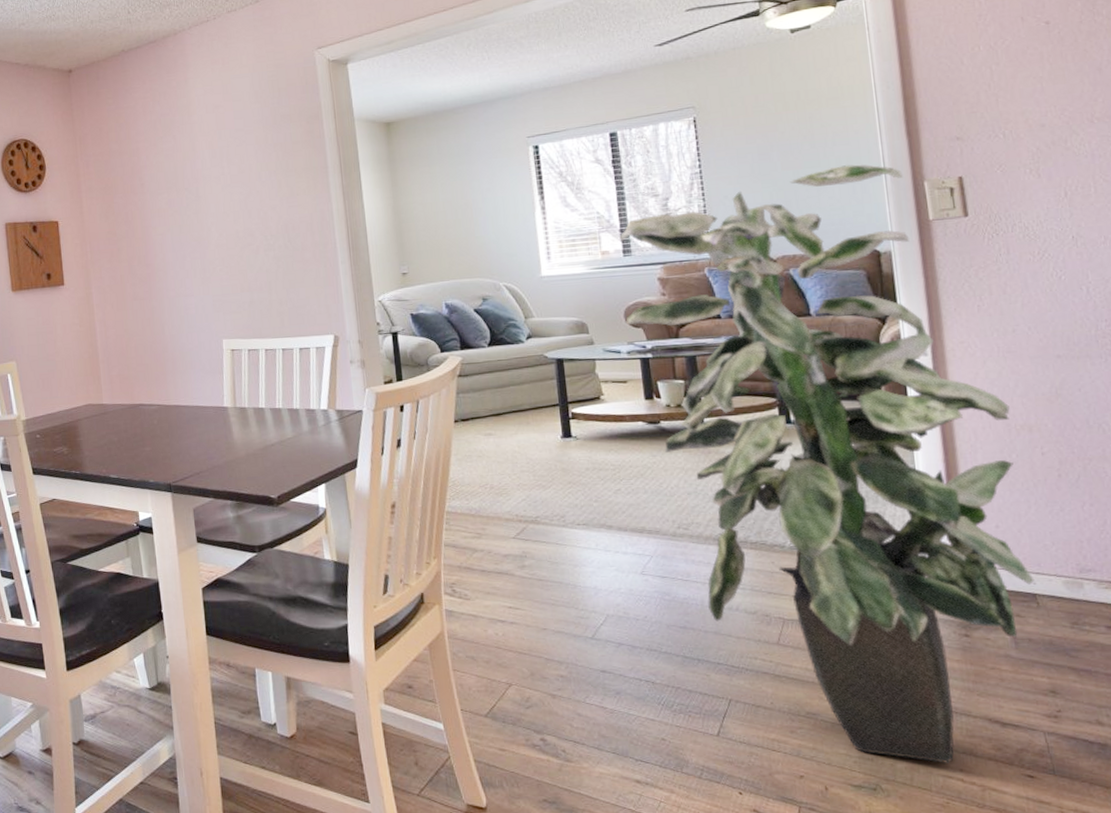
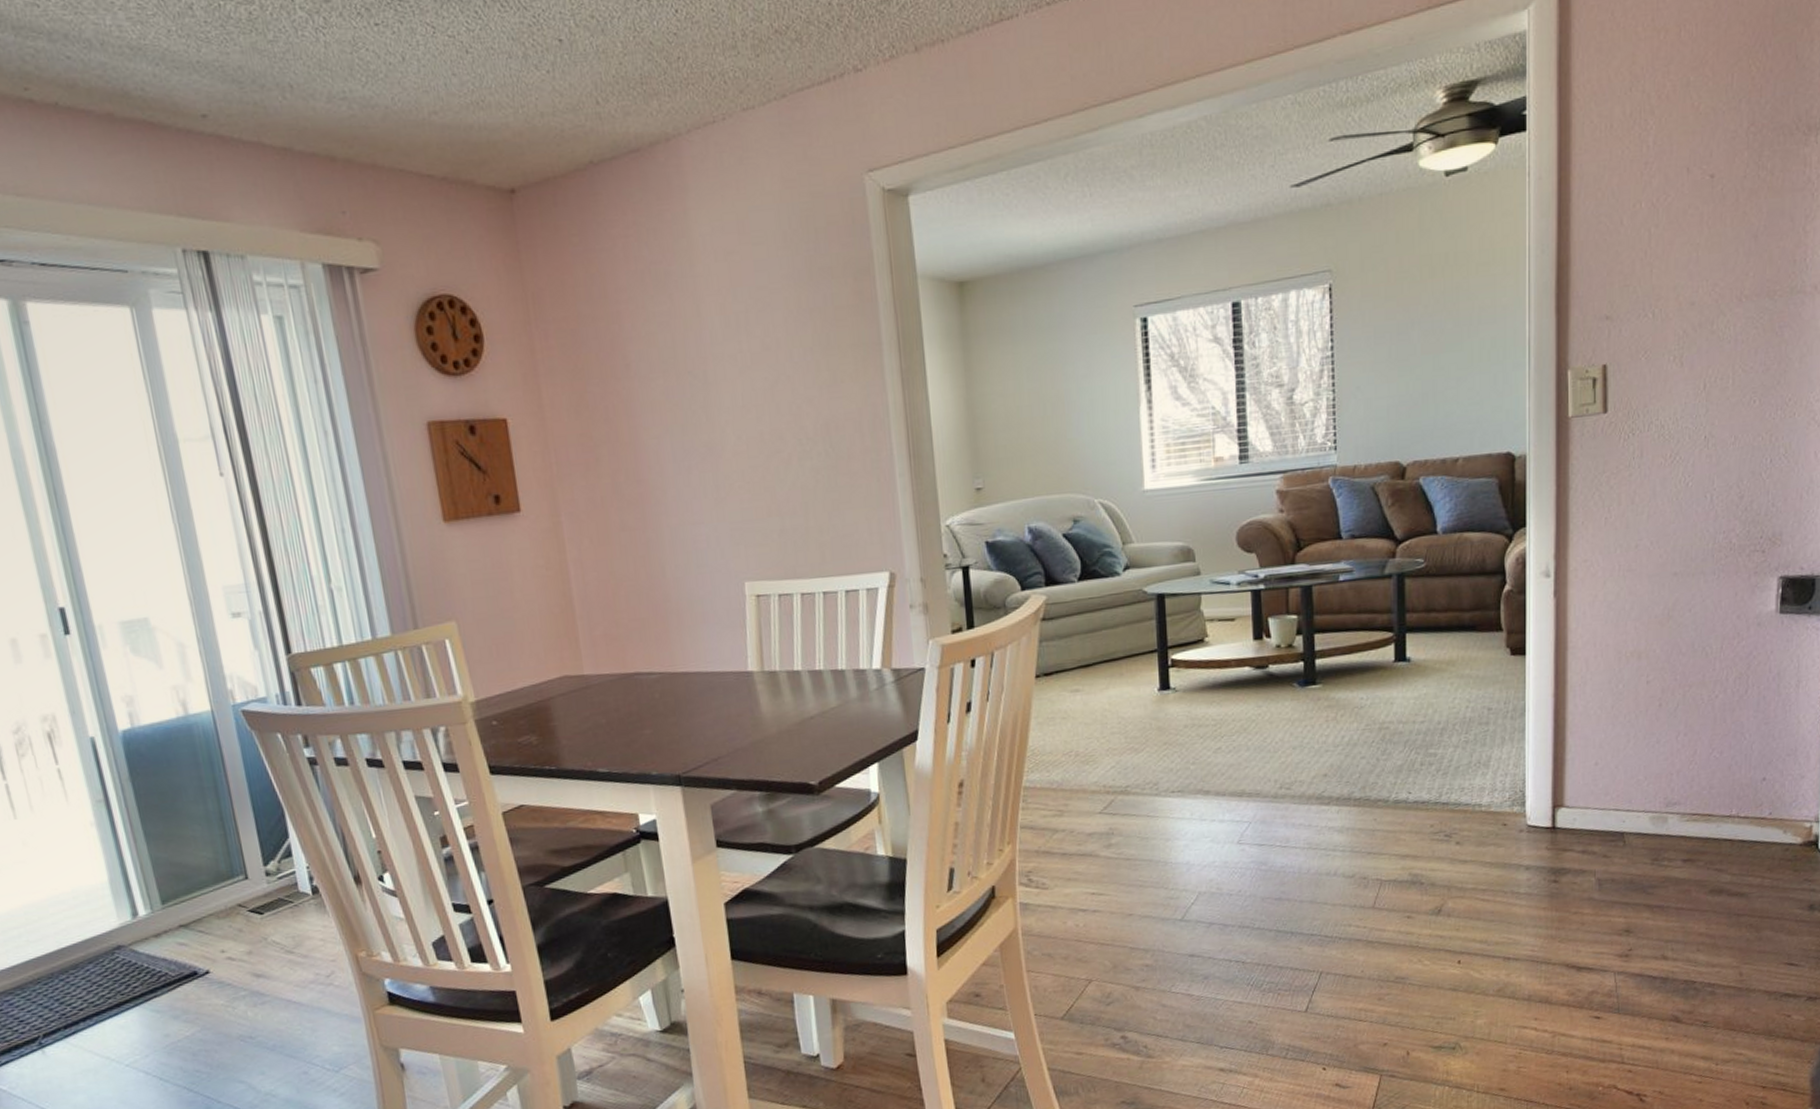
indoor plant: present [619,164,1035,763] -> none [1236,348,1624,1015]

